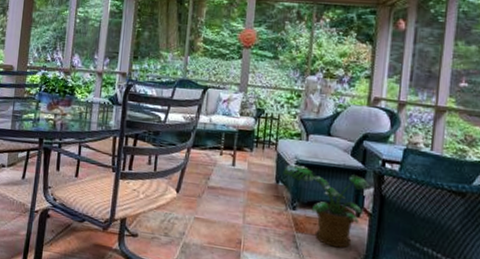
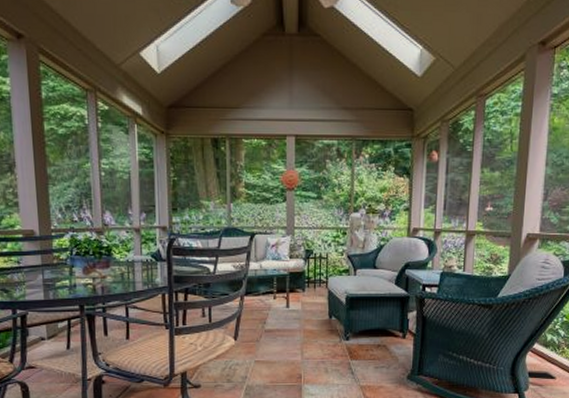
potted plant: present [283,164,370,248] -> none [335,299,413,368]

